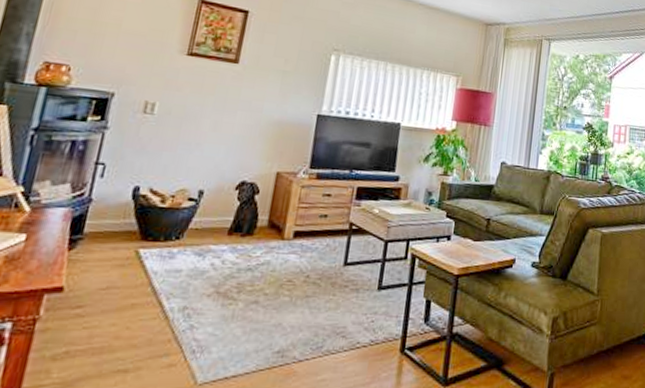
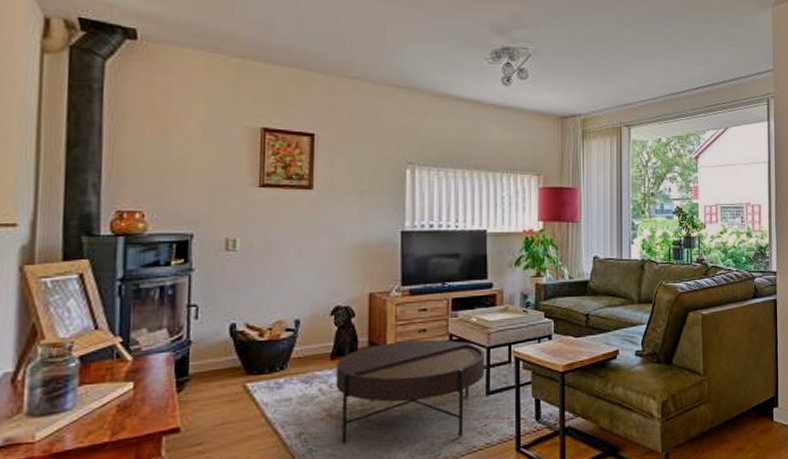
coffee table: none [224,224,382,331] -> present [336,340,485,443]

